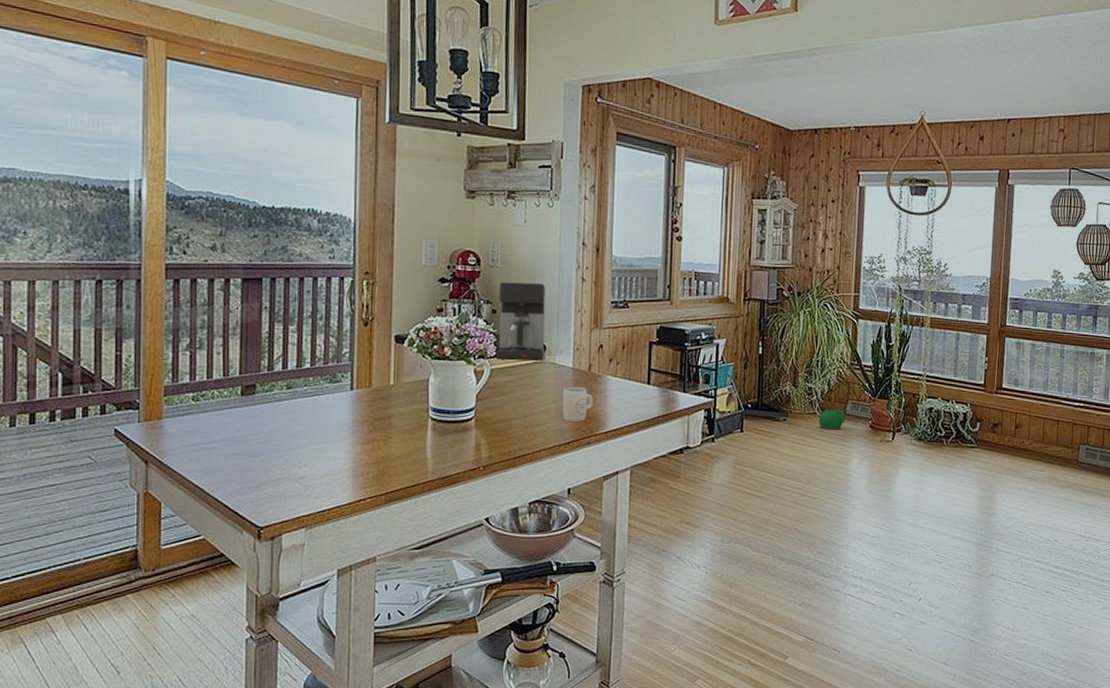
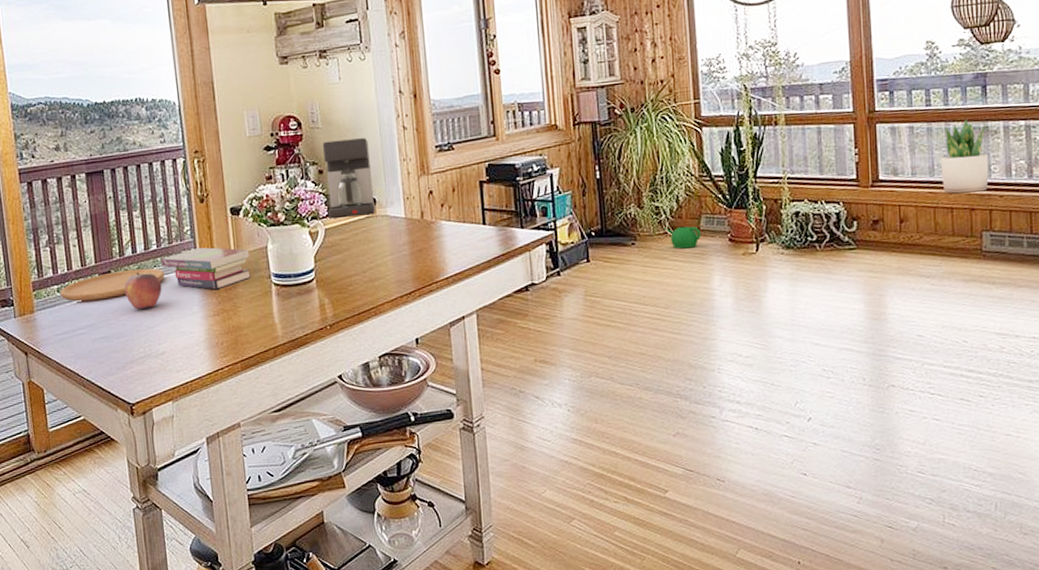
cutting board: none [195,385,315,414] -> present [60,268,165,302]
fruit: none [269,388,310,429] -> present [124,271,162,310]
books: none [312,371,409,418] -> present [160,247,251,290]
mug: present [561,387,593,423] -> none [397,236,430,273]
planter: none [1053,344,1093,409] -> present [941,120,989,194]

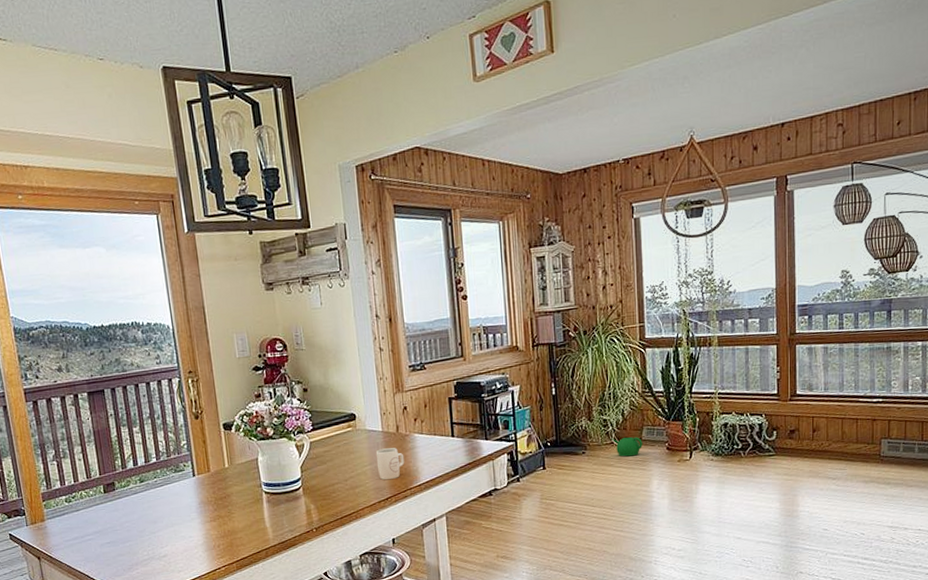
cutting board: present [60,268,165,302] -> none [68,479,165,511]
fruit: present [124,271,162,310] -> none [127,482,163,517]
books: present [160,247,251,290] -> none [160,459,244,498]
coffee maker: present [322,138,376,219] -> none [306,359,356,433]
mug: none [397,236,430,273] -> present [375,448,405,481]
planter: present [941,120,989,194] -> none [850,341,890,406]

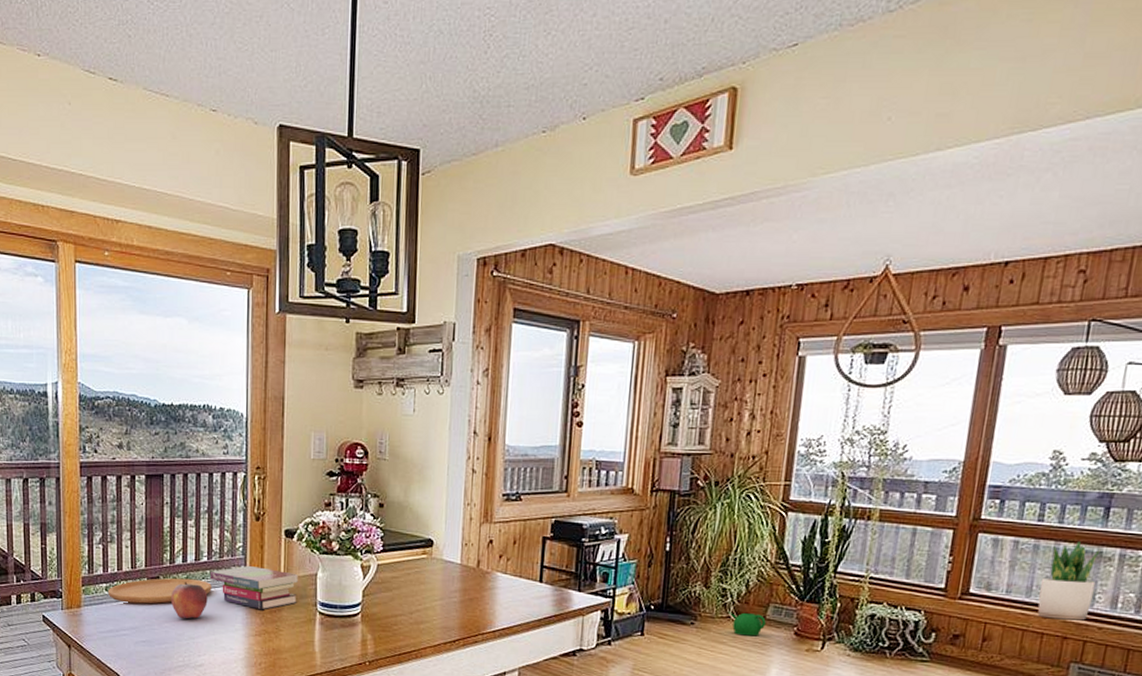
cutting board: none [68,479,165,511] -> present [108,577,212,604]
fruit: none [127,482,163,517] -> present [171,581,208,619]
books: none [160,459,244,498] -> present [209,565,298,610]
mug: present [375,448,405,481] -> none [448,584,482,621]
planter: none [850,341,890,406] -> present [1037,541,1101,621]

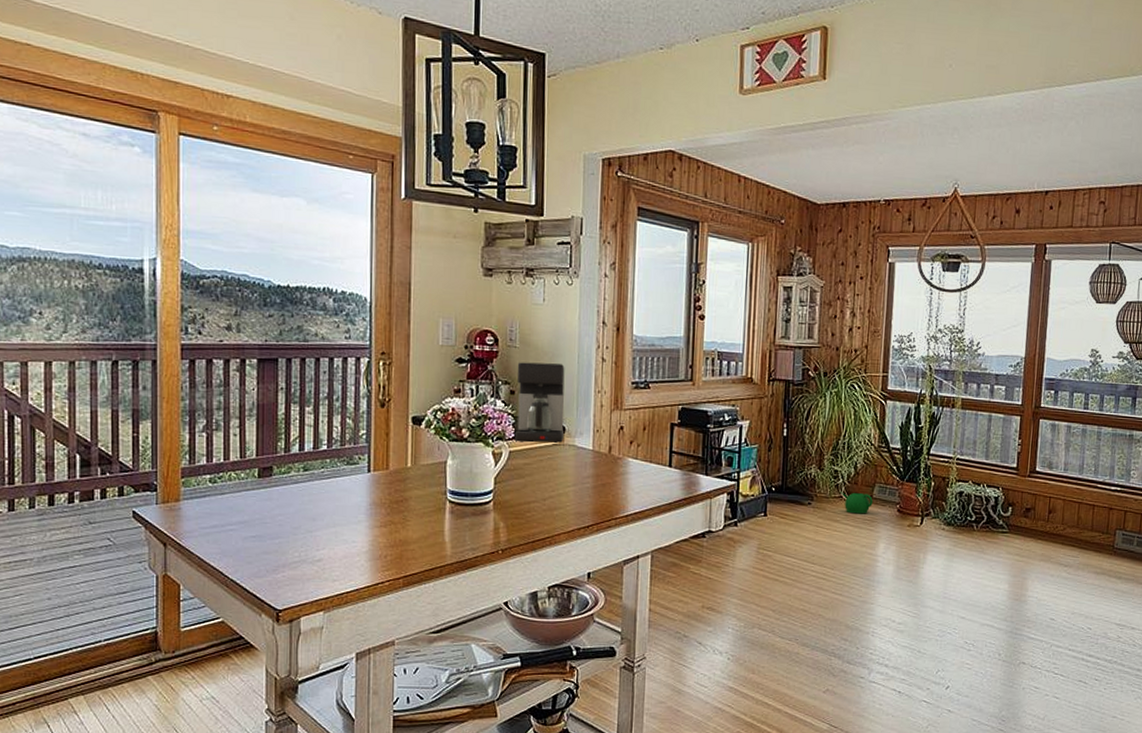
cutting board: present [108,577,212,604] -> none [213,467,332,496]
fruit: present [171,581,208,619] -> none [286,471,328,512]
books: present [209,565,298,610] -> none [329,453,426,500]
coffee maker: none [382,474,434,558] -> present [514,362,565,444]
planter: present [1037,541,1101,621] -> none [1088,426,1132,494]

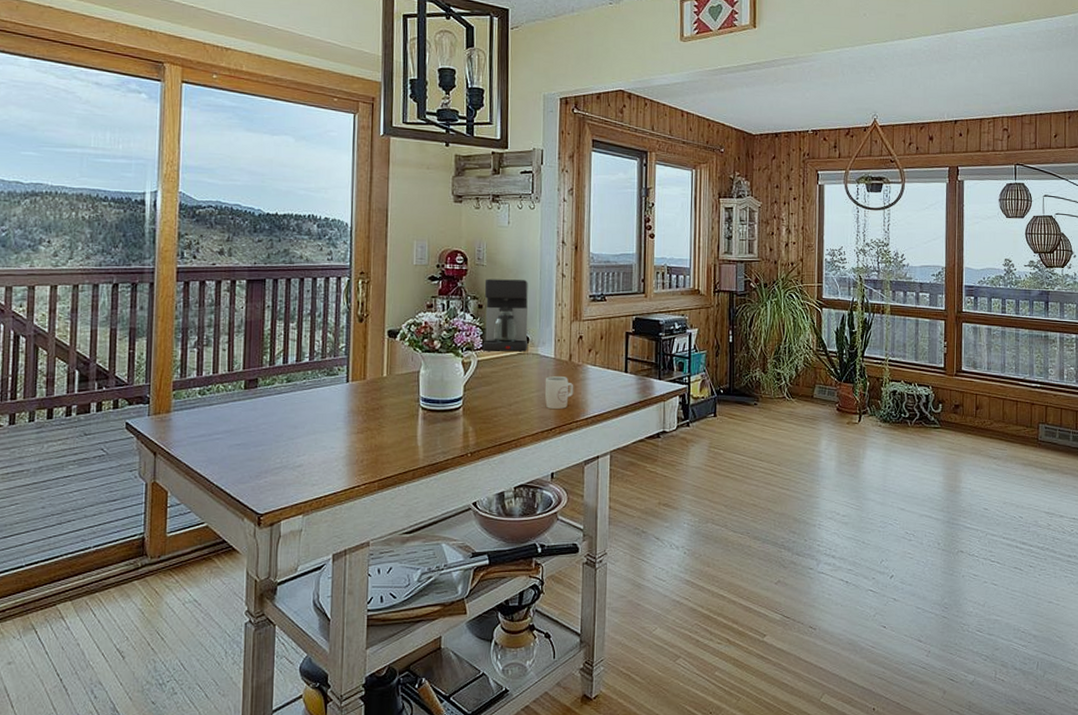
mug: none [581,470,614,506] -> present [544,376,574,410]
watering can: present [839,491,873,514] -> none [783,392,814,413]

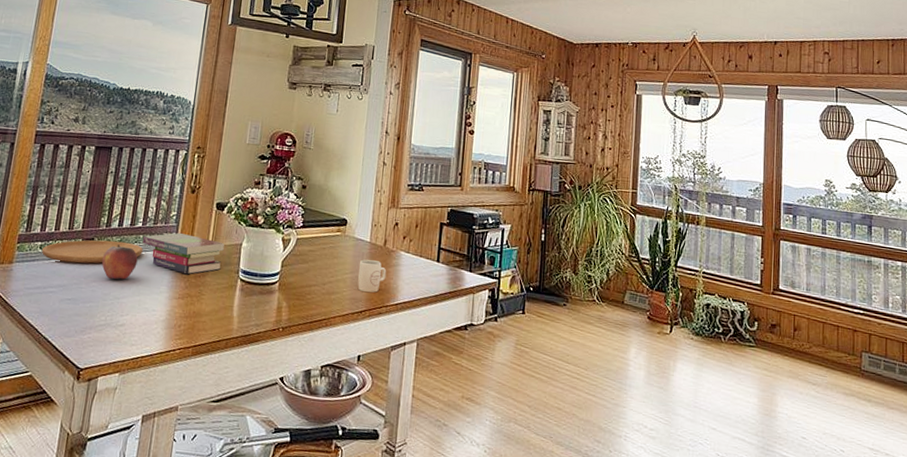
cutting board: none [202,379,313,407] -> present [42,239,143,264]
fruit: none [270,382,309,420] -> present [102,244,138,280]
books: none [311,364,401,408] -> present [142,232,225,275]
coffee maker: present [482,279,529,353] -> none [302,161,351,235]

